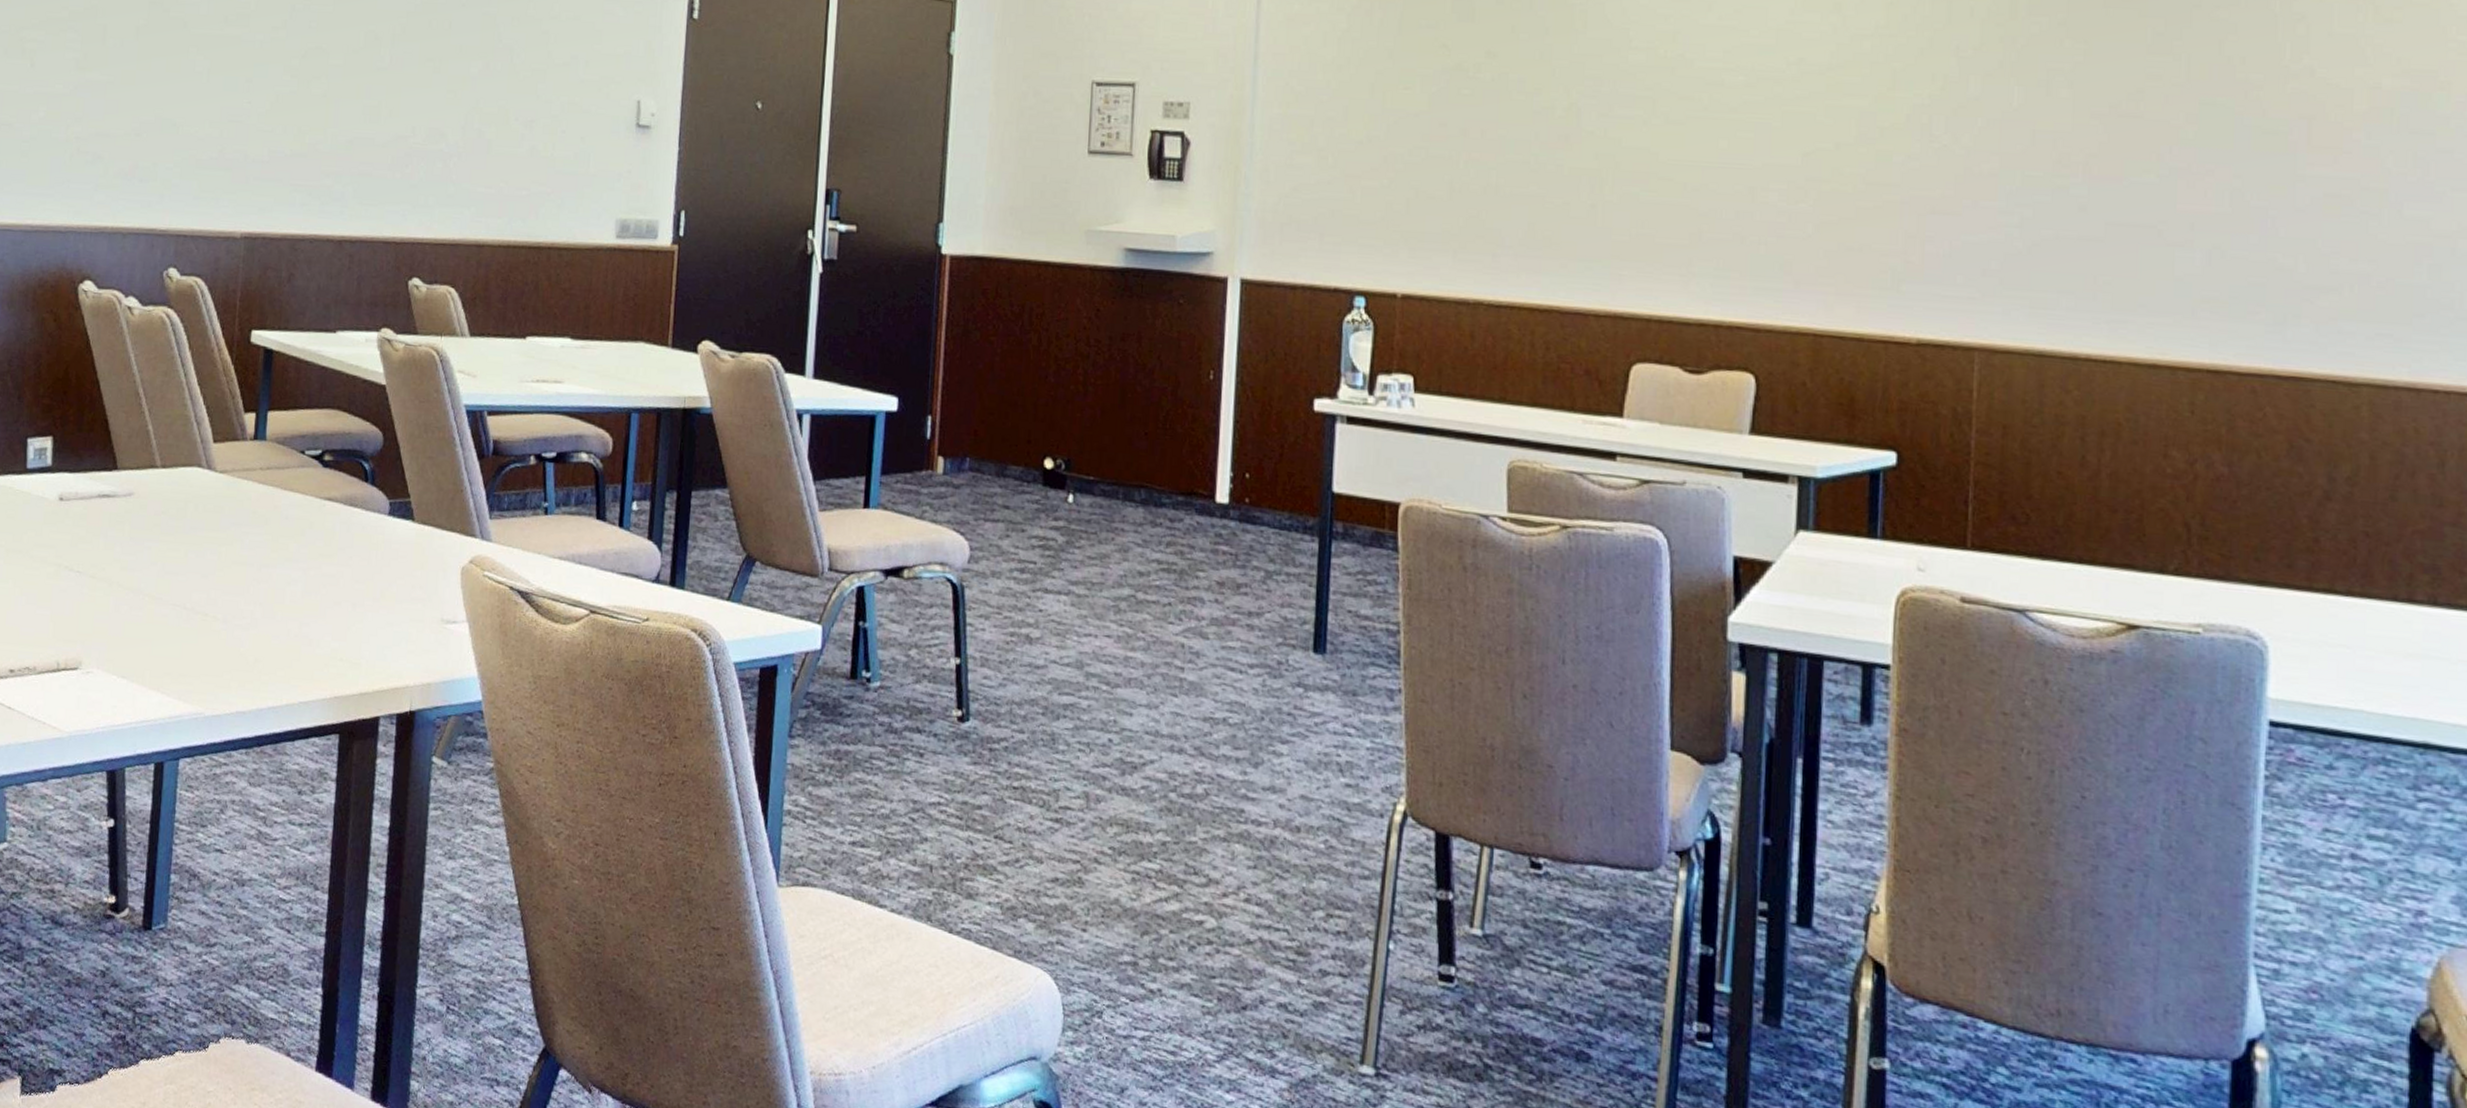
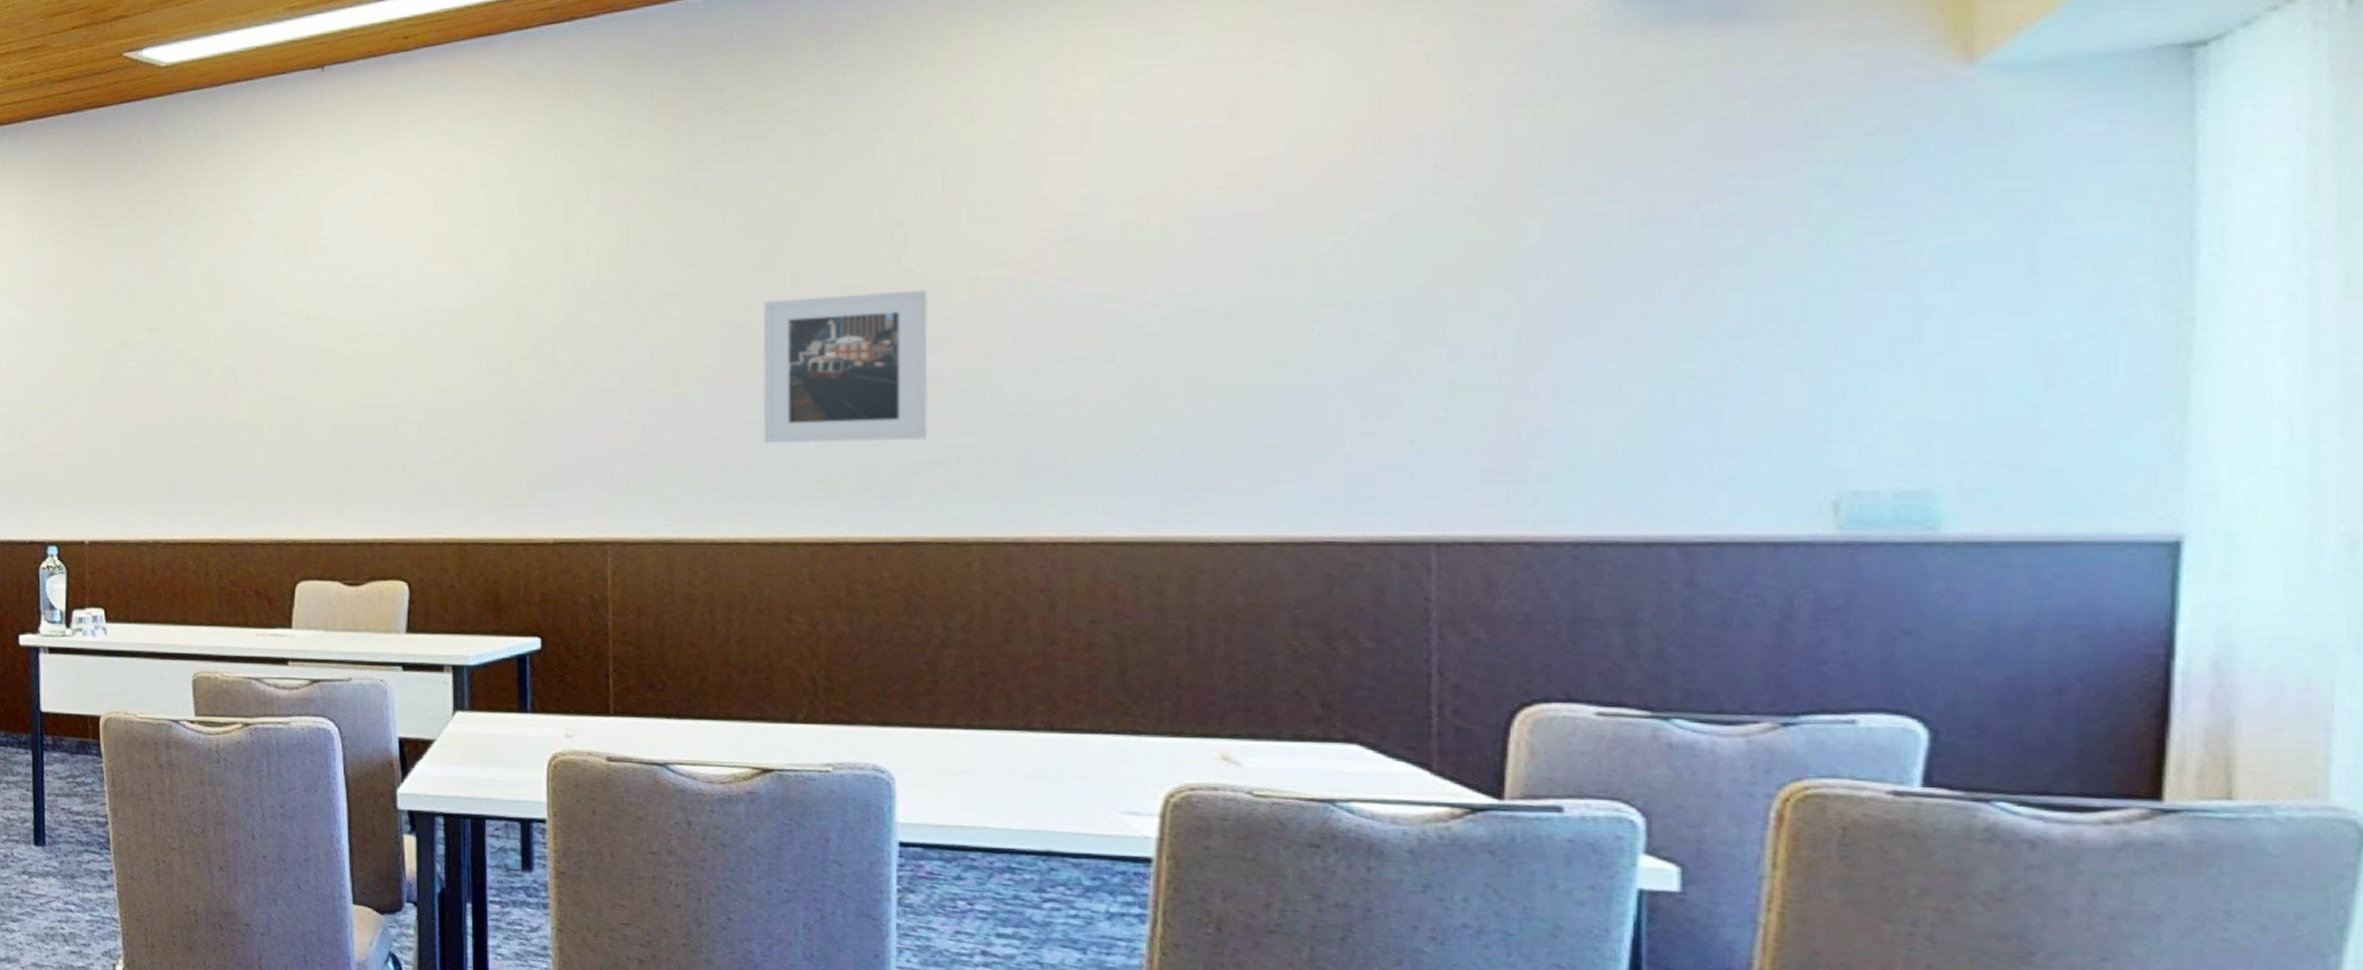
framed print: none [2148,89,2328,263] -> present [762,290,928,444]

